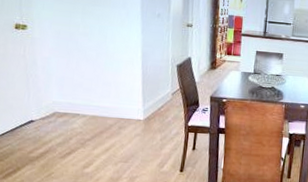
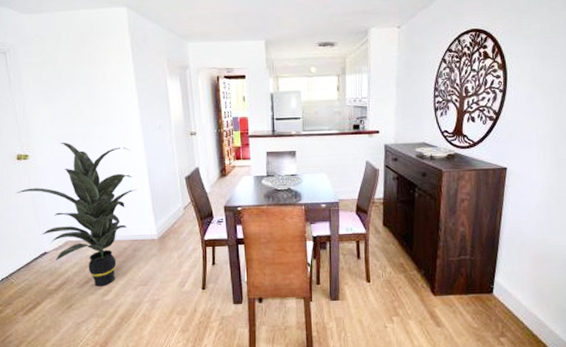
indoor plant: none [10,18,129,159] -> present [16,143,137,287]

